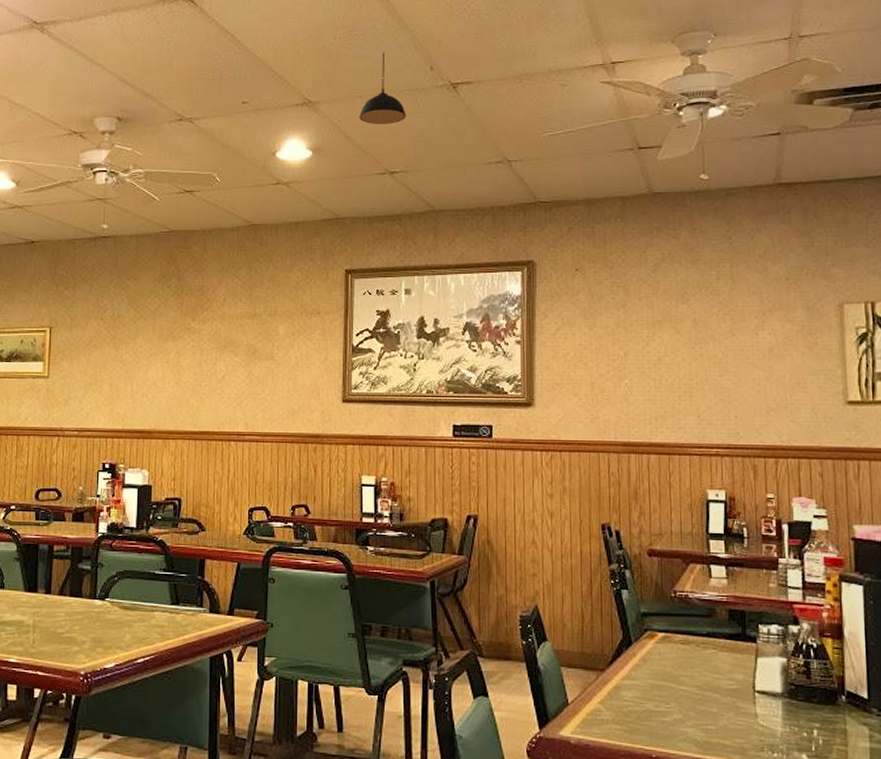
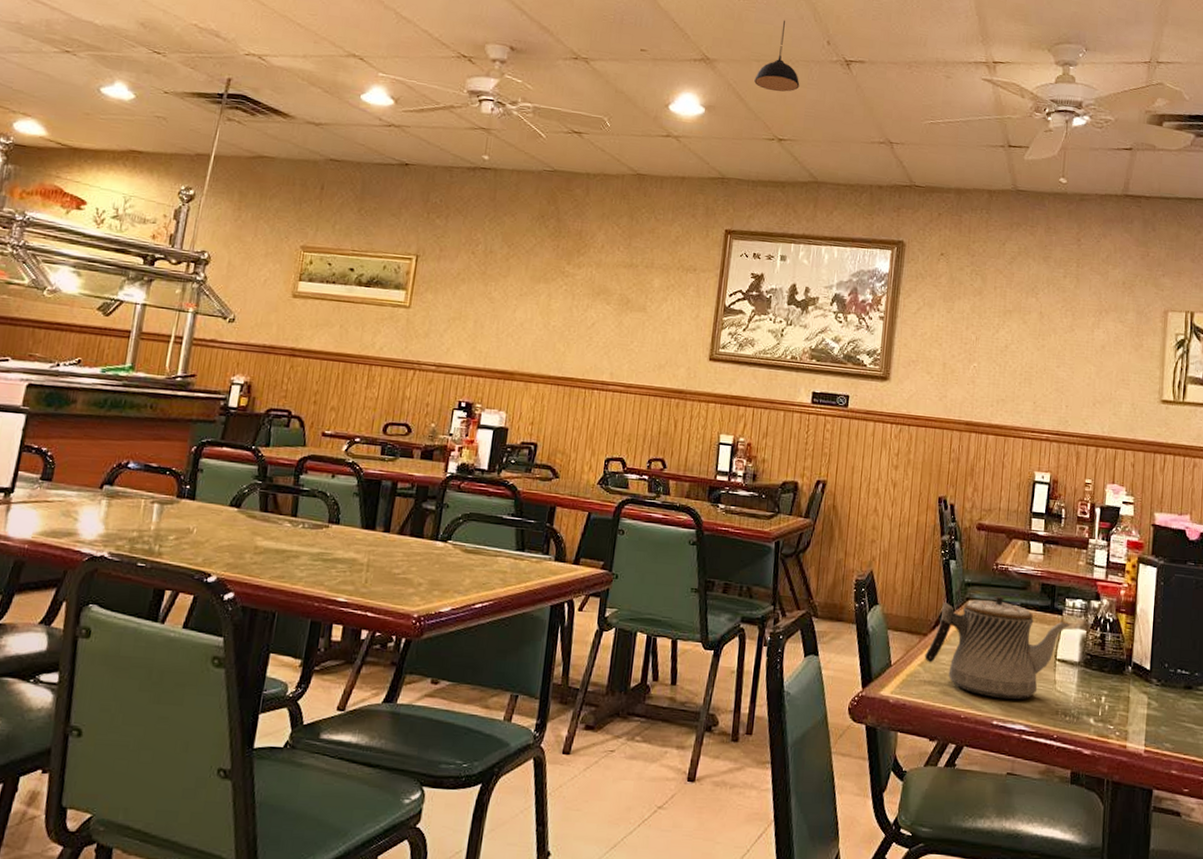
teapot: none [604,626,770,737] -> present [924,596,1073,700]

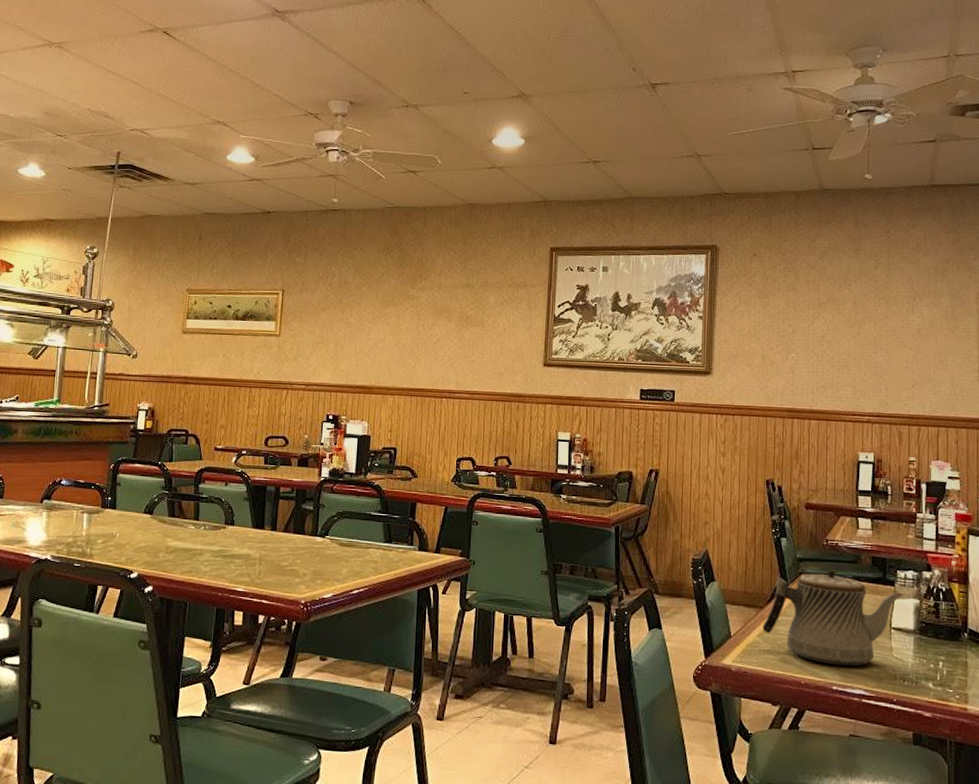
pendant light: present [754,20,800,92] -> none [568,52,610,119]

